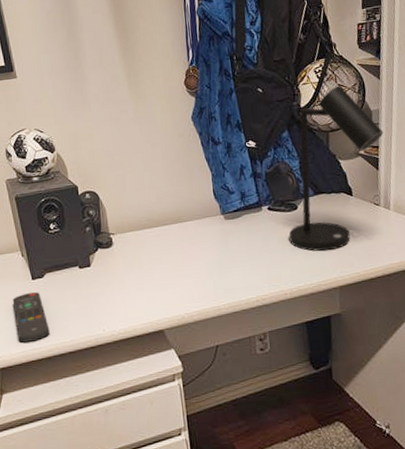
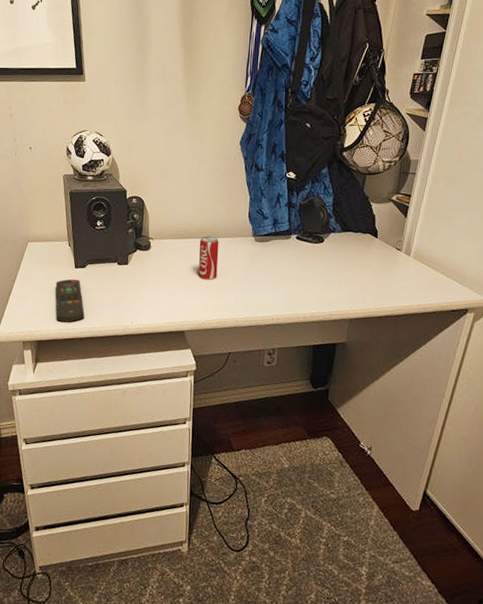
beverage can: none [165,221,190,270] -> present [198,236,219,280]
desk lamp: present [288,85,384,252] -> none [311,131,418,285]

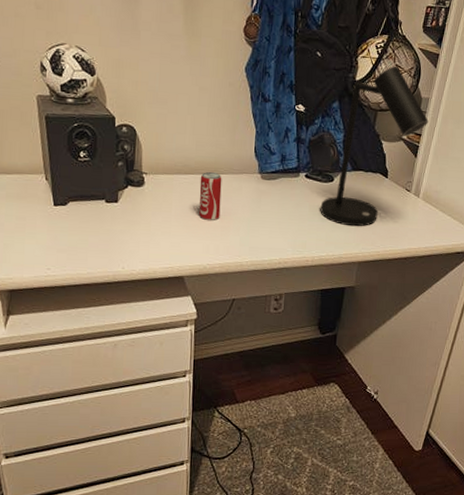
remote control: present [55,278,85,322] -> none [30,218,67,268]
desk lamp: none [311,131,418,285] -> present [320,66,429,227]

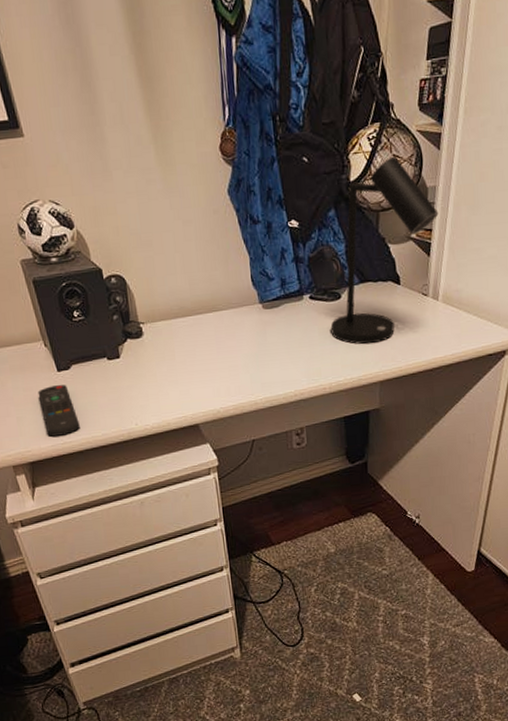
remote control: none [30,218,67,268] -> present [37,384,80,437]
beverage can: present [199,172,222,220] -> none [199,310,226,362]

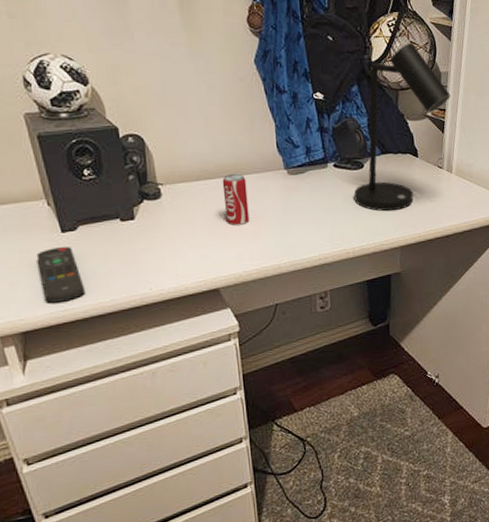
beverage can: none [199,310,226,362] -> present [222,174,250,225]

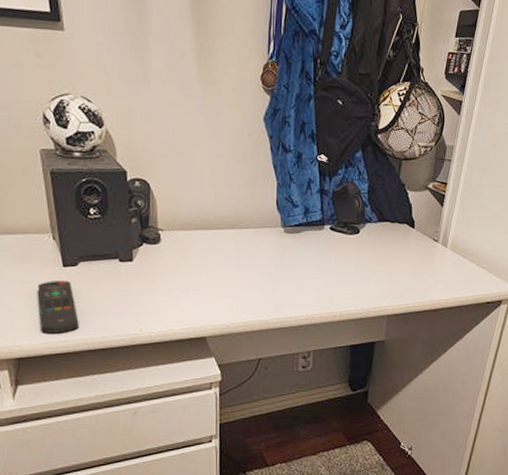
beverage can: present [222,174,250,225] -> none [220,227,243,277]
desk lamp: present [354,42,451,212] -> none [346,113,454,279]

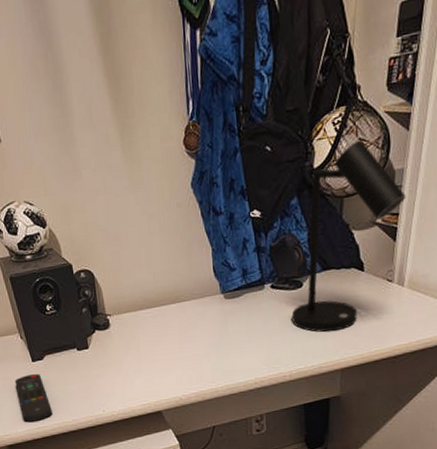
desk lamp: none [346,113,454,279] -> present [291,139,406,332]

